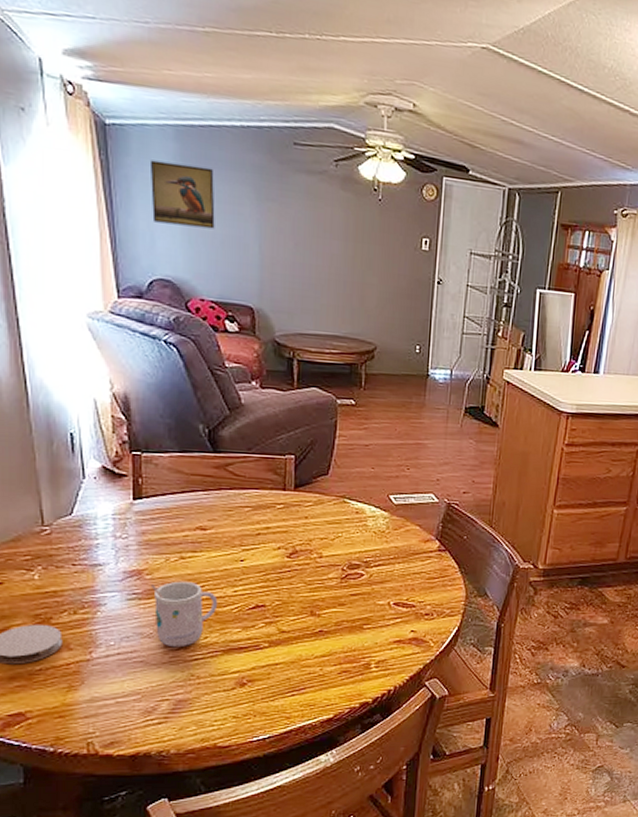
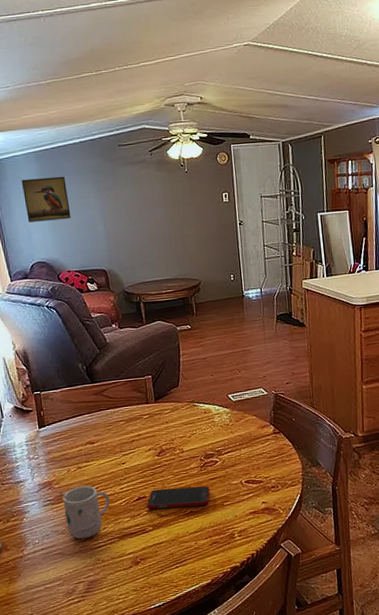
cell phone: none [265,598,349,625] -> present [147,486,210,510]

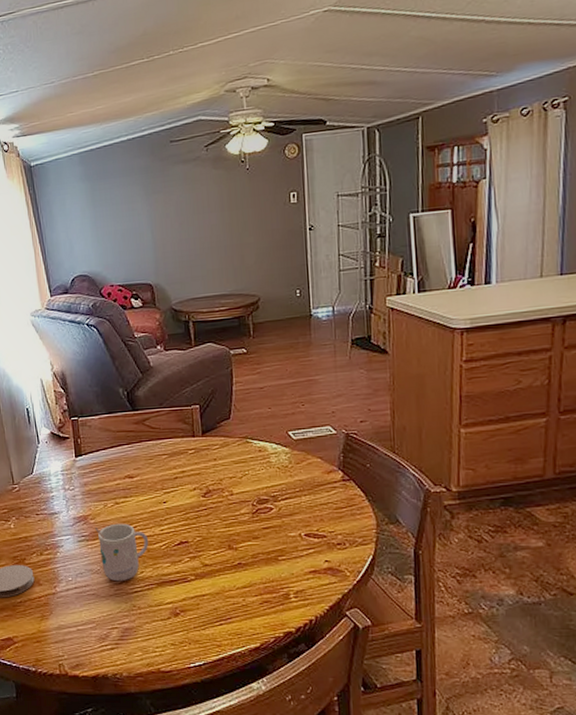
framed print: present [21,176,71,223] -> none [64,179,116,232]
cell phone: present [147,486,210,510] -> none [189,534,263,558]

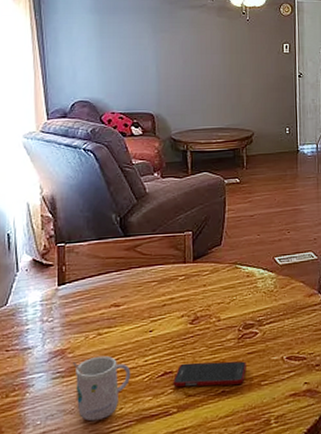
cell phone: none [189,534,263,558] -> present [173,361,247,388]

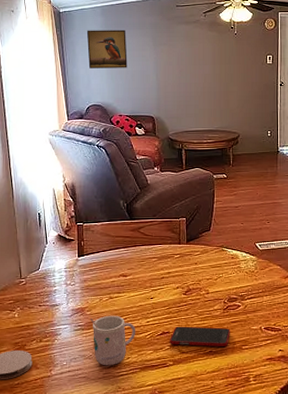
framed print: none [72,14,122,59] -> present [86,29,127,69]

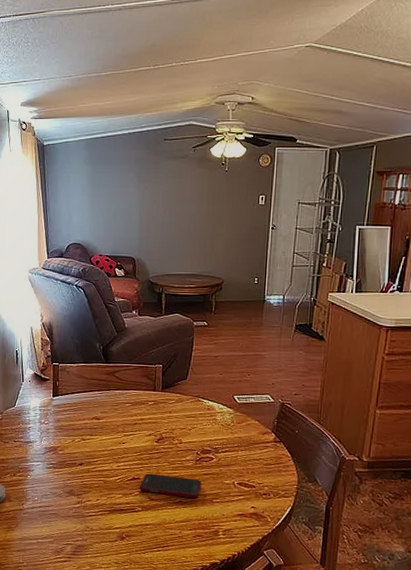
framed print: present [86,29,127,69] -> none [69,164,110,206]
mug: present [91,315,136,366] -> none [62,456,107,506]

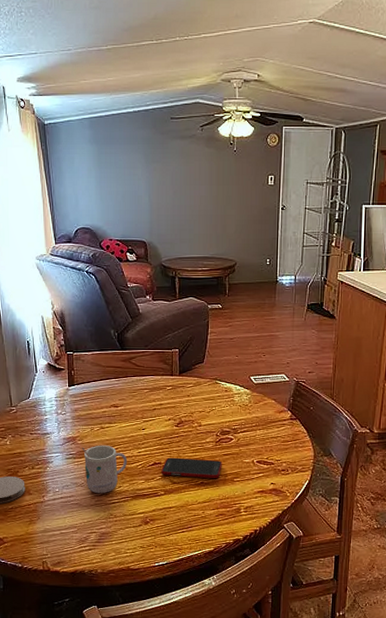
mug: none [62,456,107,506] -> present [82,445,128,494]

